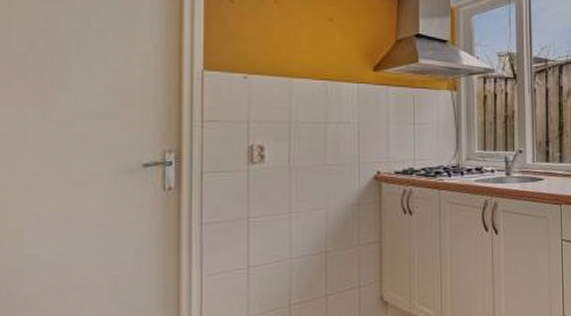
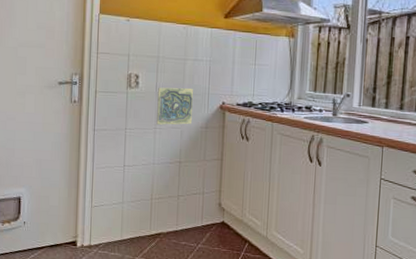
decorative tile: none [292,157,340,207] -> present [156,87,193,125]

